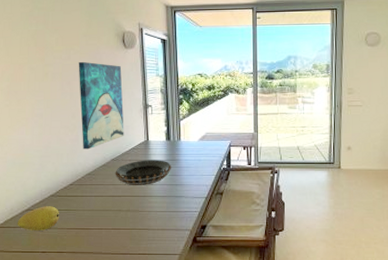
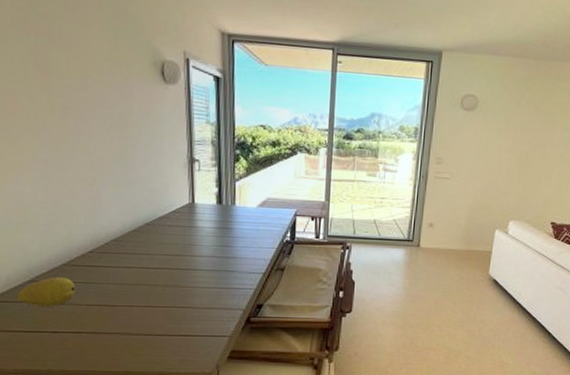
wall art: present [78,61,124,150] -> none [99,94,163,210]
decorative bowl: present [115,160,172,186] -> none [149,226,224,258]

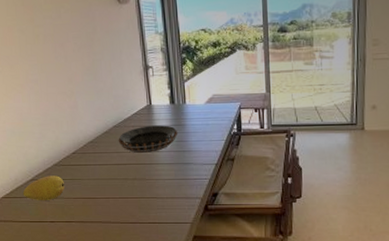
decorative bowl: none [149,226,224,258] -> present [118,125,178,154]

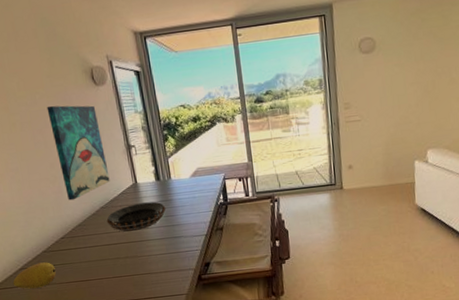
wall art: none [70,20,125,116] -> present [46,105,110,201]

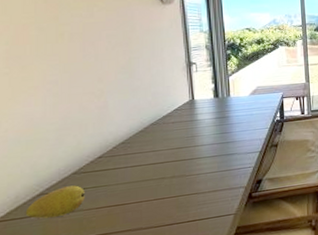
wall art: present [46,105,110,201] -> none [104,19,165,117]
decorative bowl: present [106,201,166,233] -> none [155,118,222,150]

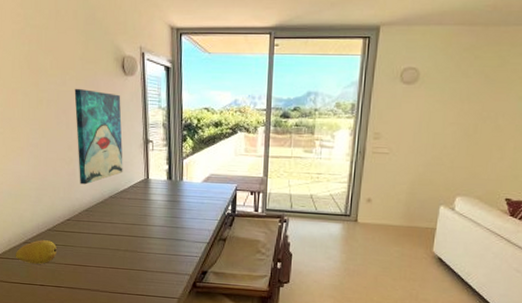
wall art: none [104,19,165,117] -> present [74,88,123,185]

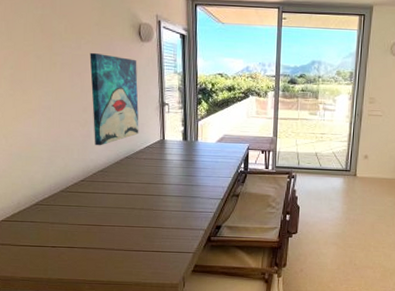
fruit: present [15,240,57,264] -> none [24,201,70,226]

